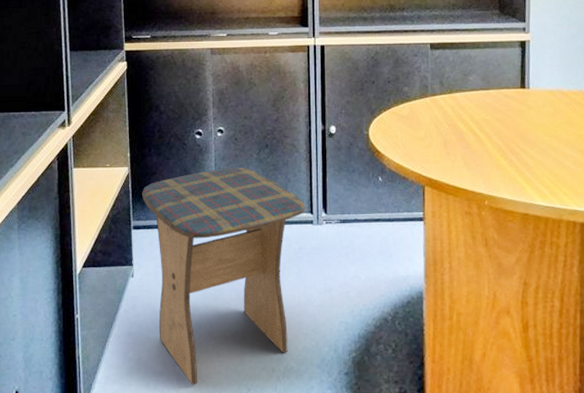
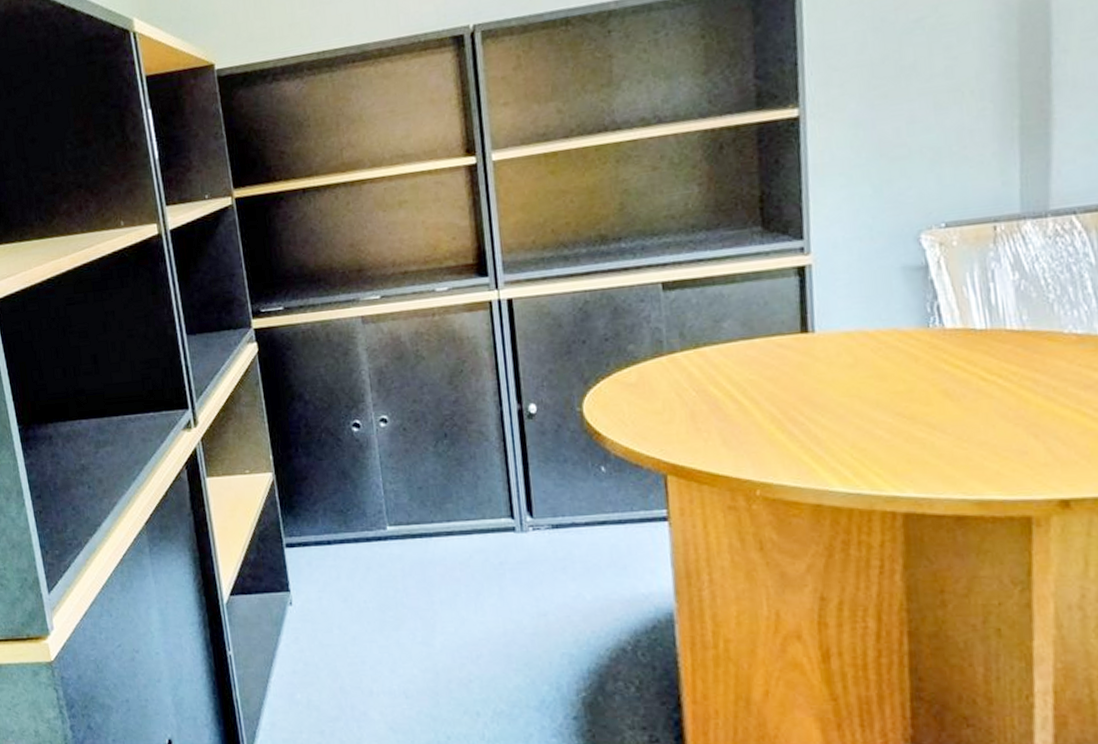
stool: present [142,168,306,385] -> none [292,465,504,732]

